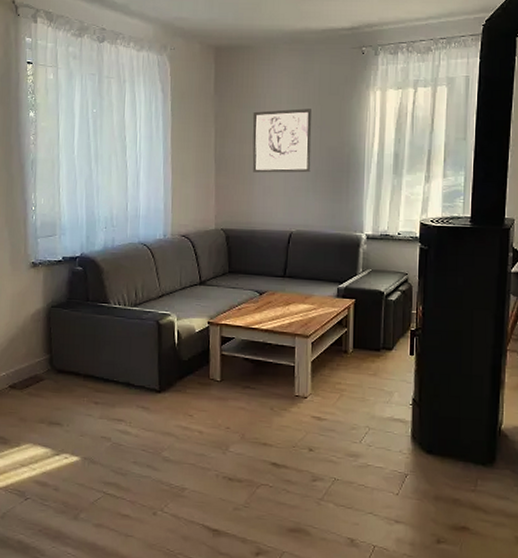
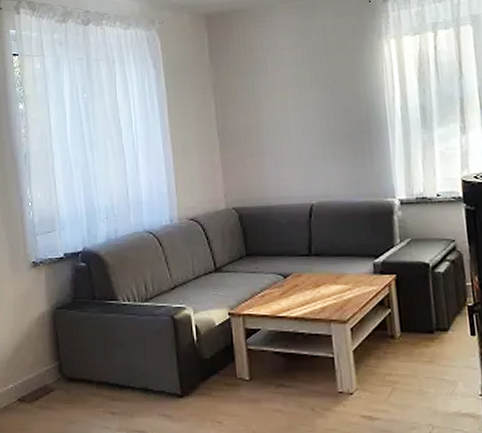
wall art: present [252,108,312,173] -> none [254,67,326,143]

